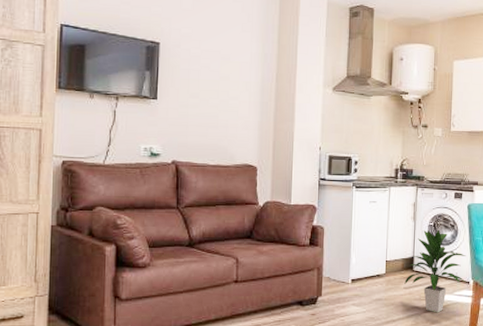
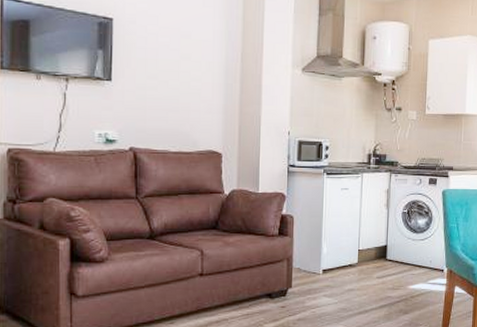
indoor plant: present [404,229,467,313] -> none [377,216,441,302]

